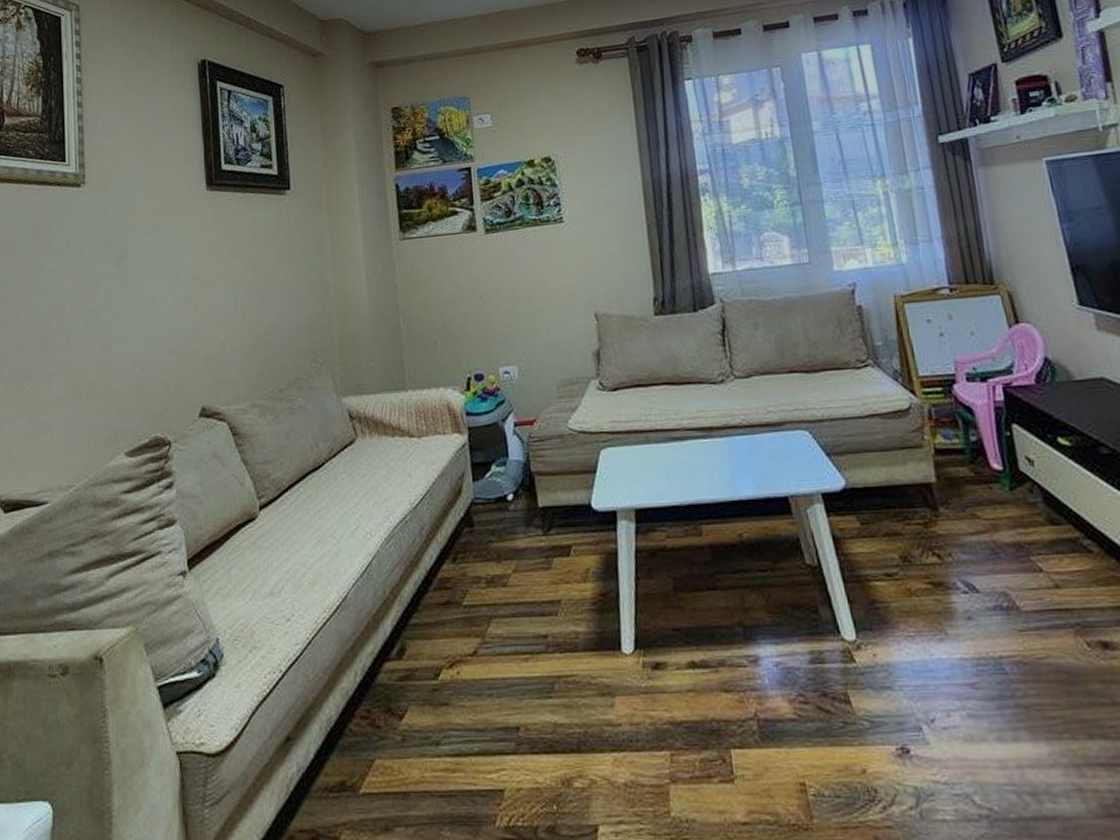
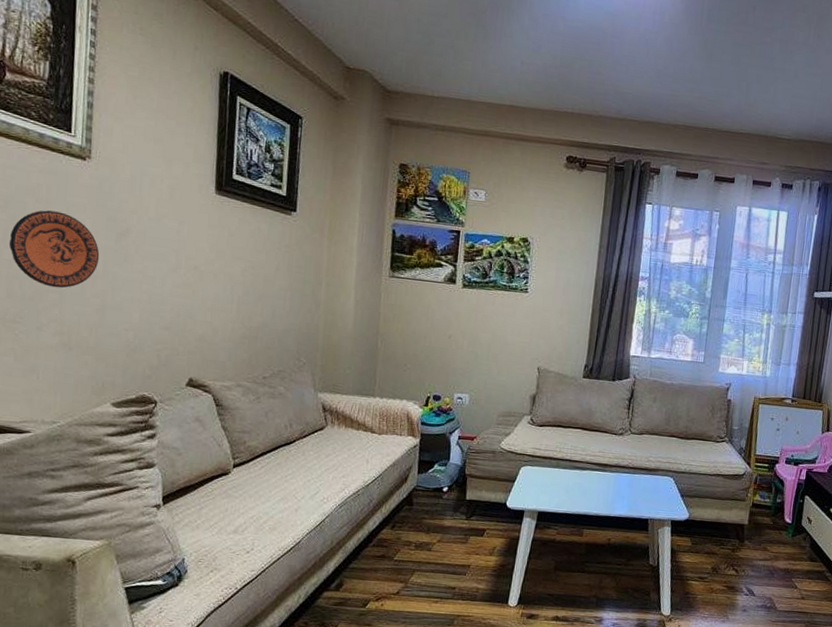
decorative plate: none [16,247,101,331] -> present [9,210,100,289]

